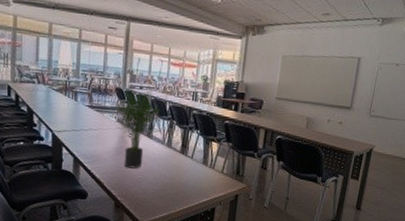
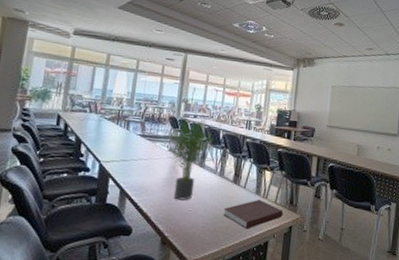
notebook: none [172,169,230,196] -> present [223,199,284,229]

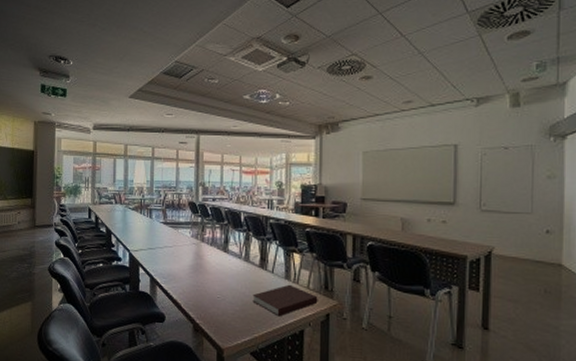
potted plant: present [157,113,213,200] -> none [179,197,235,287]

